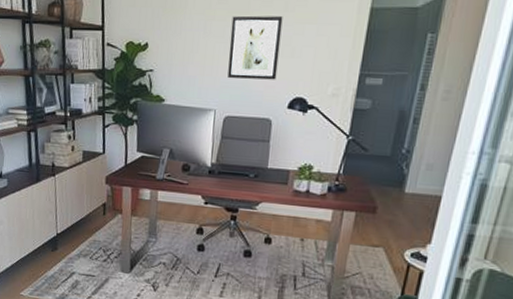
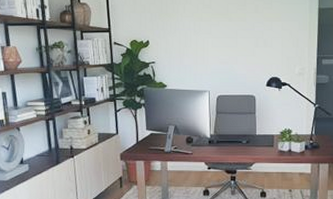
wall art: present [227,15,283,80] -> none [216,16,255,66]

